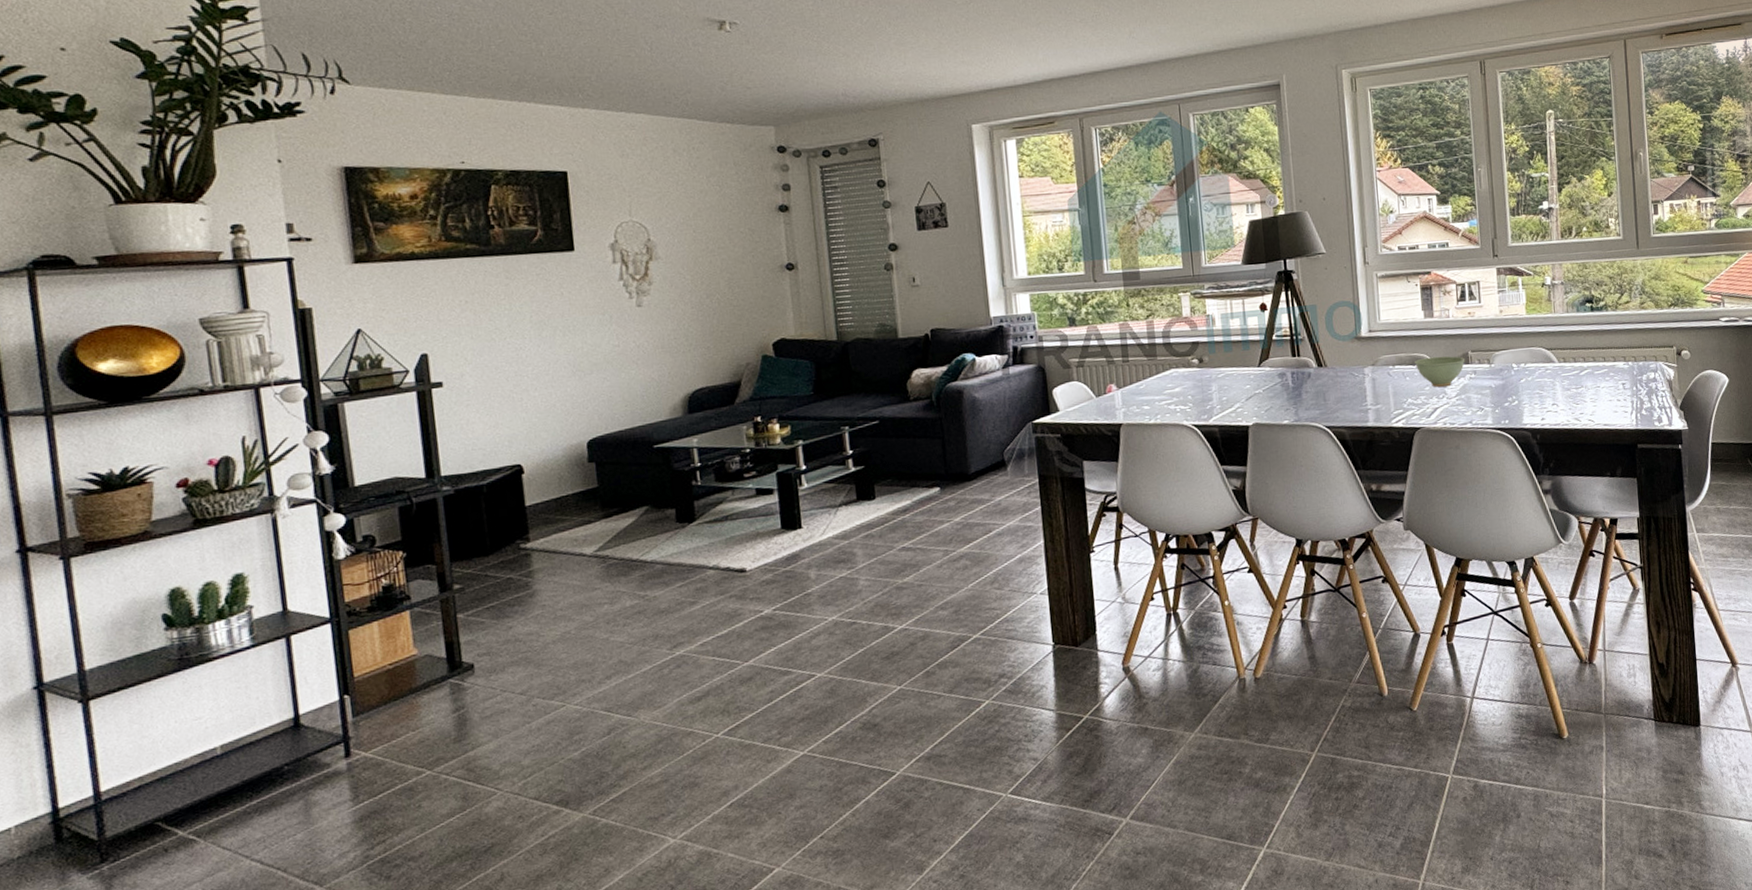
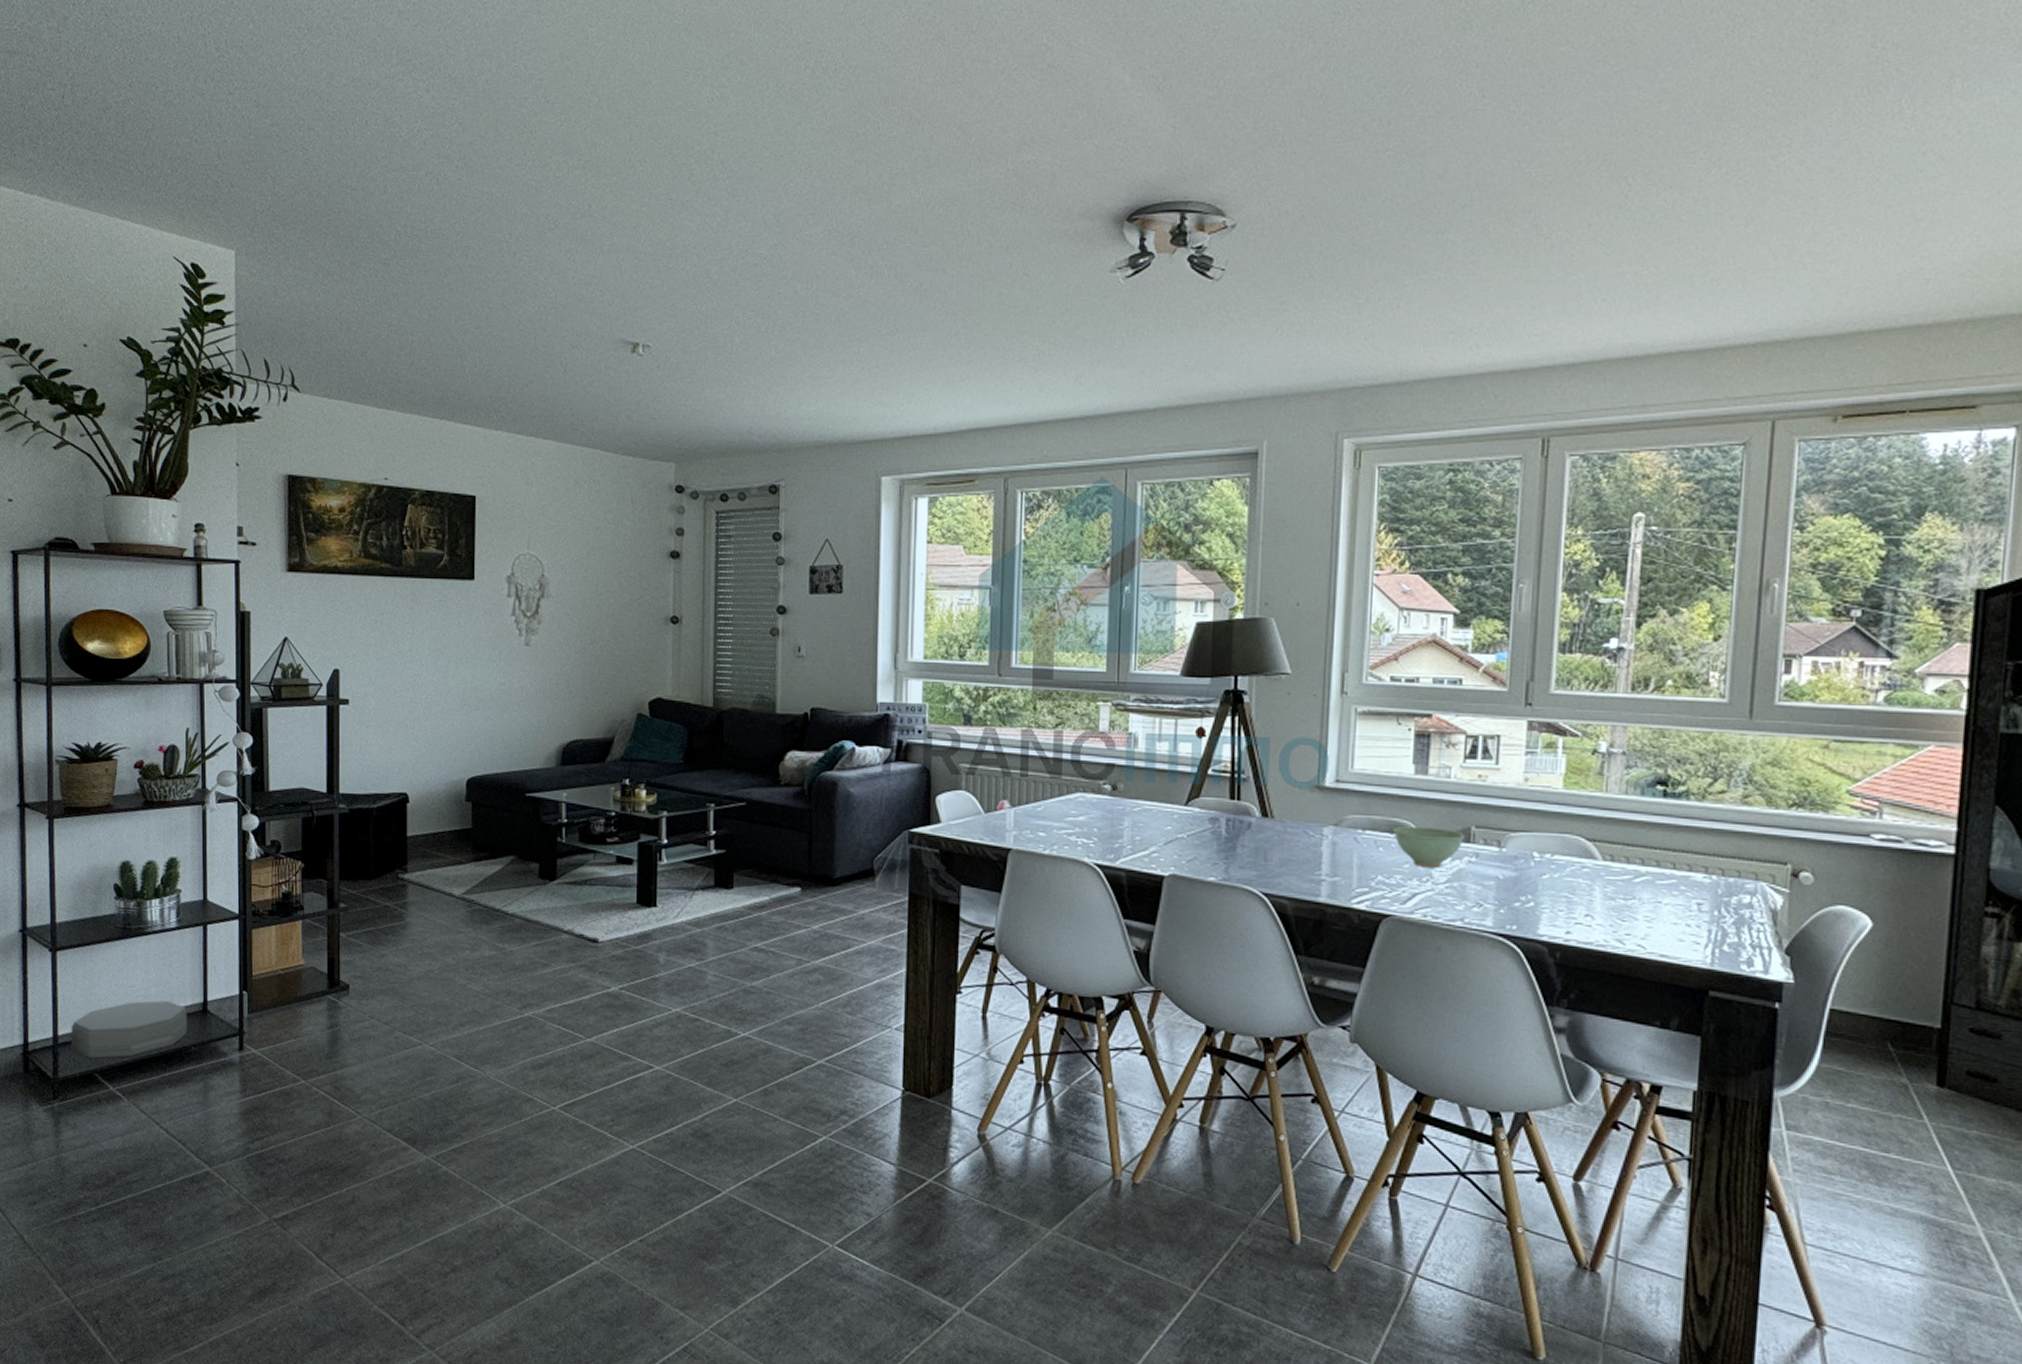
decorative box: none [118,724,277,808] -> present [71,1000,187,1059]

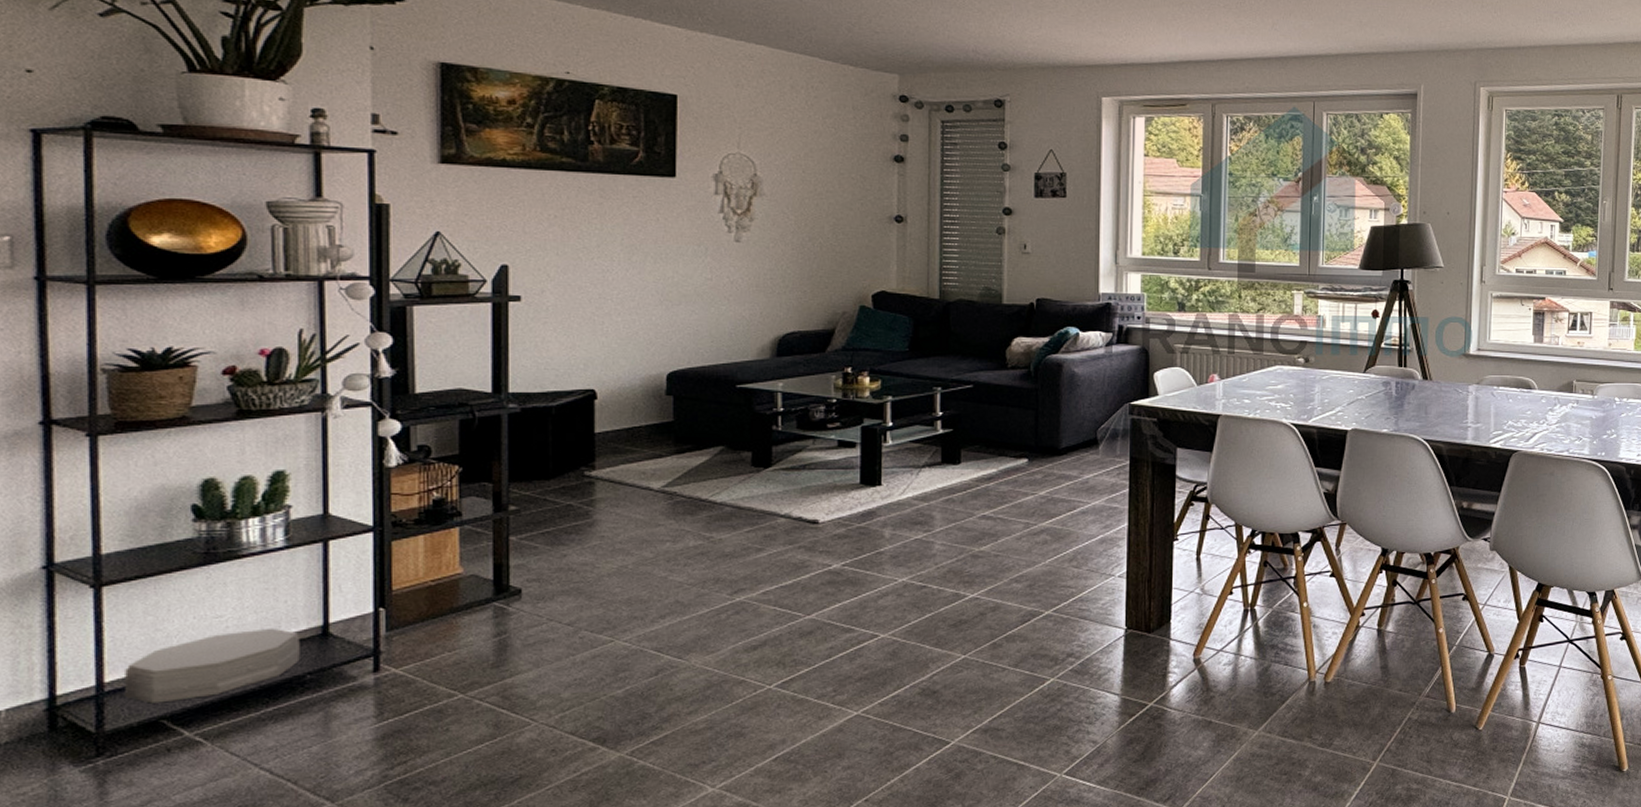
bowl: present [1394,826,1466,867] -> none [1519,382,1570,412]

